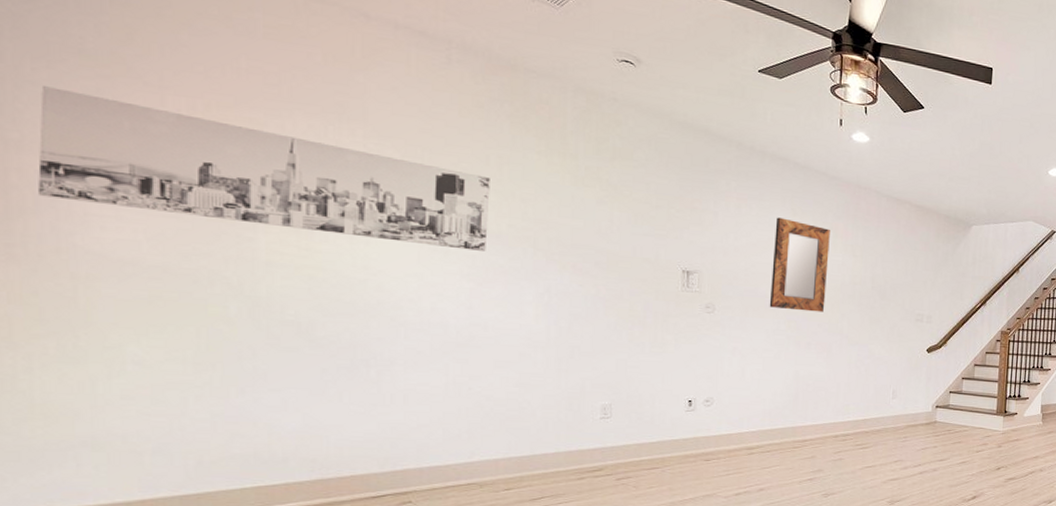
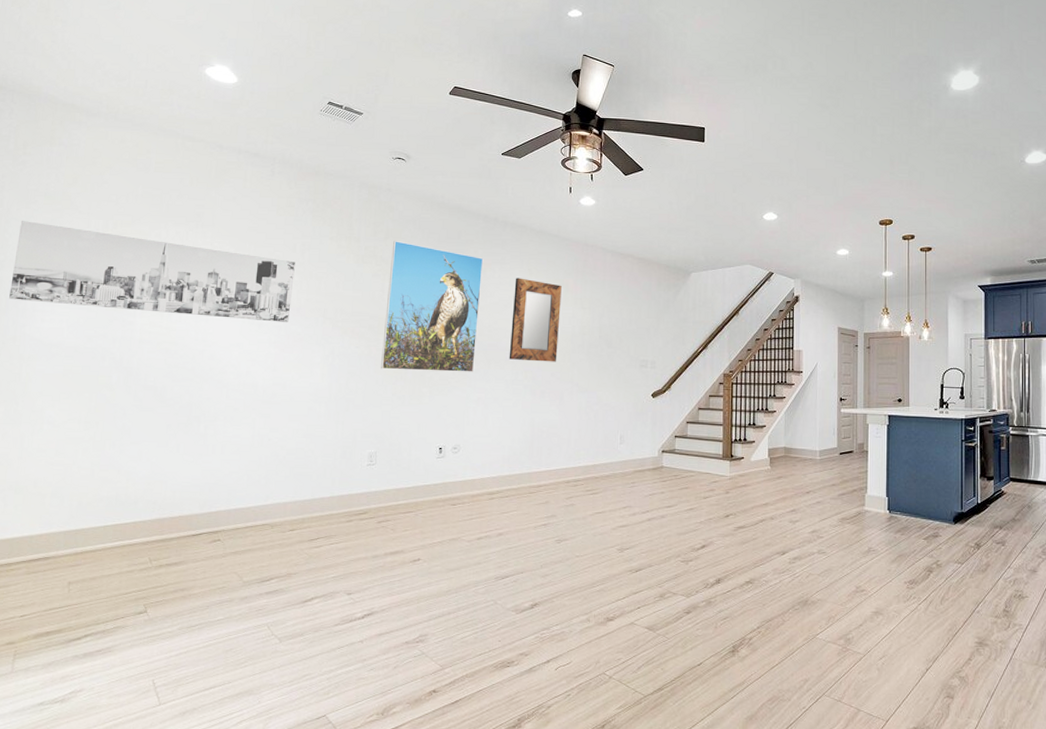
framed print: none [613,163,738,320] -> present [381,241,484,372]

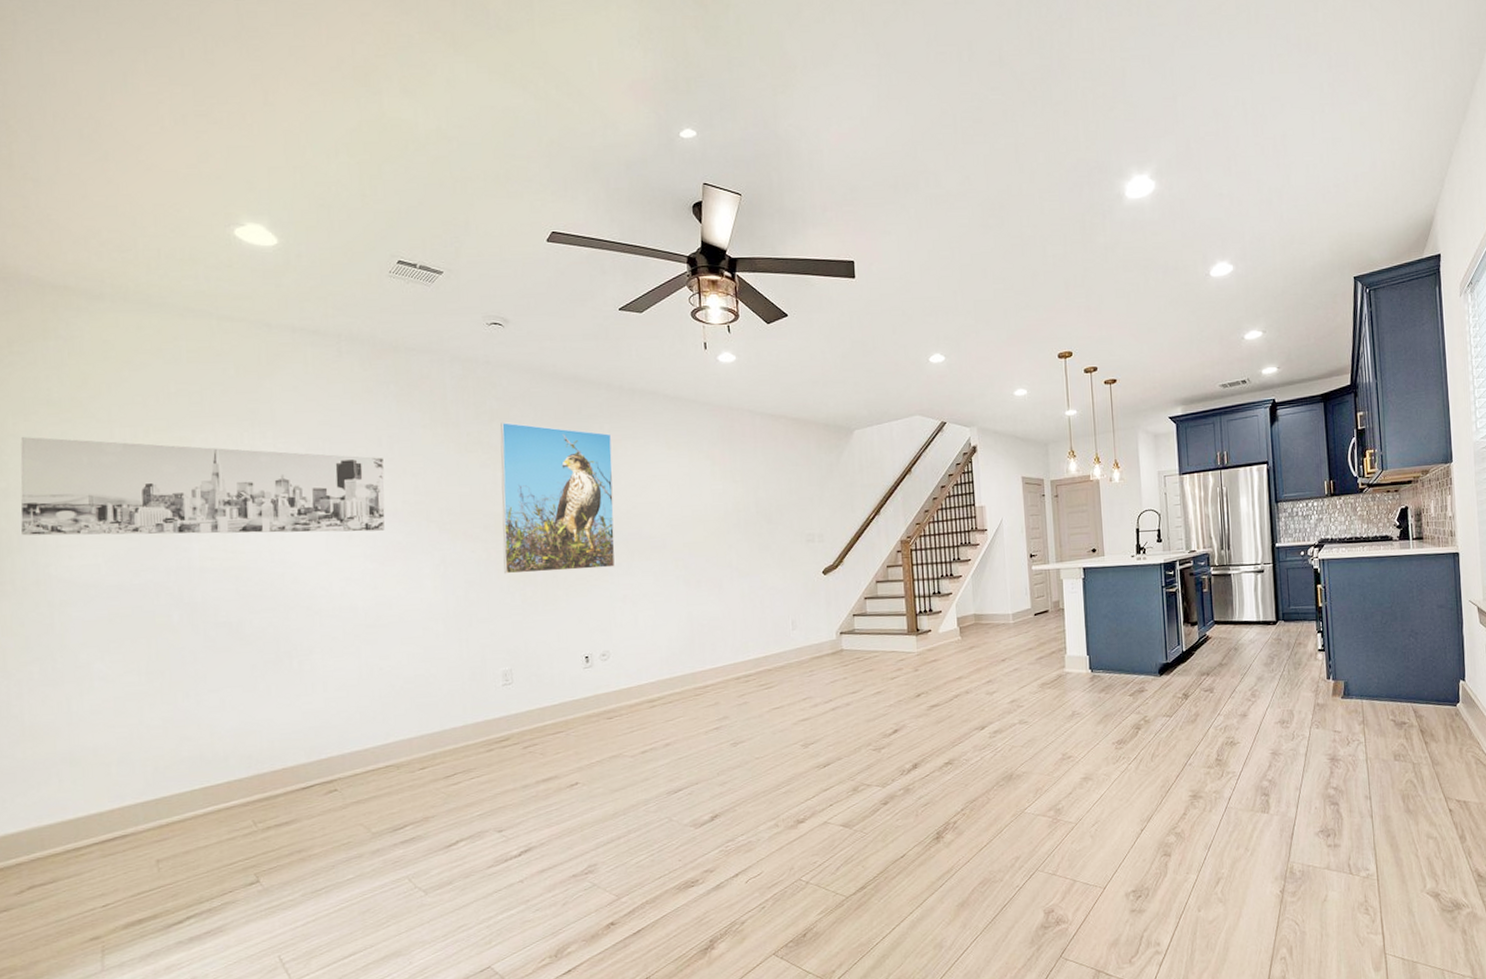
home mirror: present [509,278,562,362] -> none [651,453,711,548]

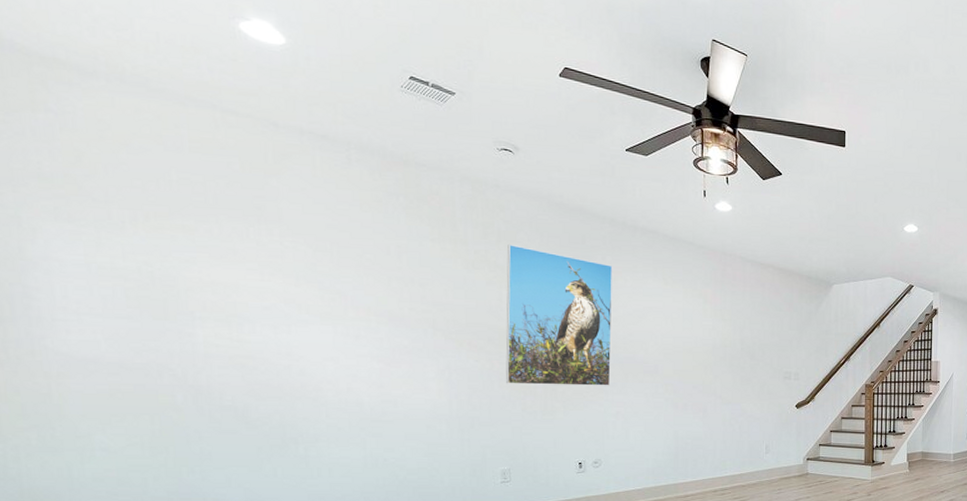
wall art: present [20,437,385,536] -> none [9,208,392,334]

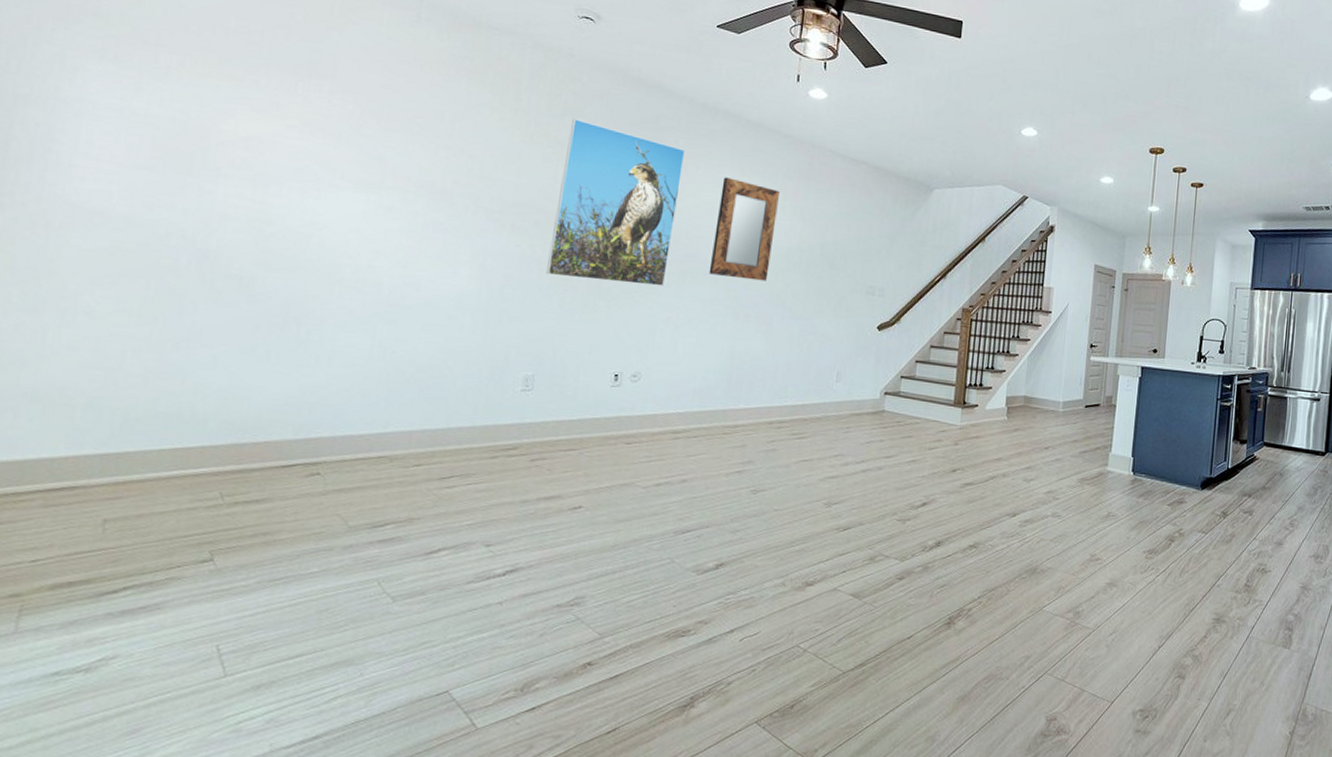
home mirror: none [647,287,700,375] -> present [708,177,779,281]

